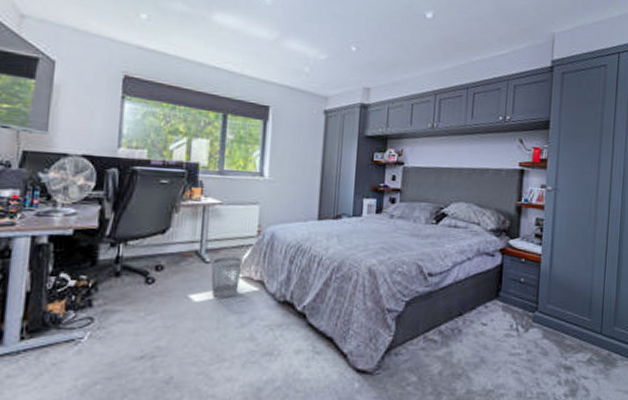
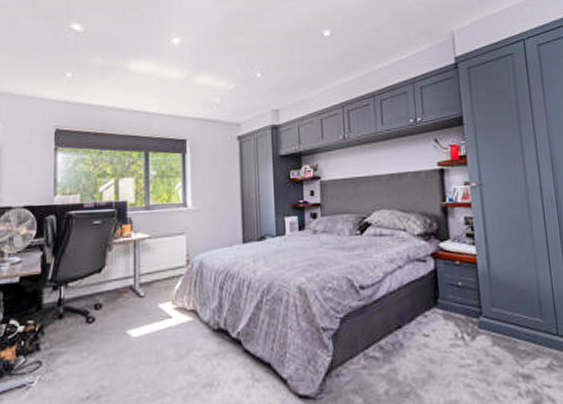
wastebasket: present [211,256,243,297] -> none [146,288,175,331]

